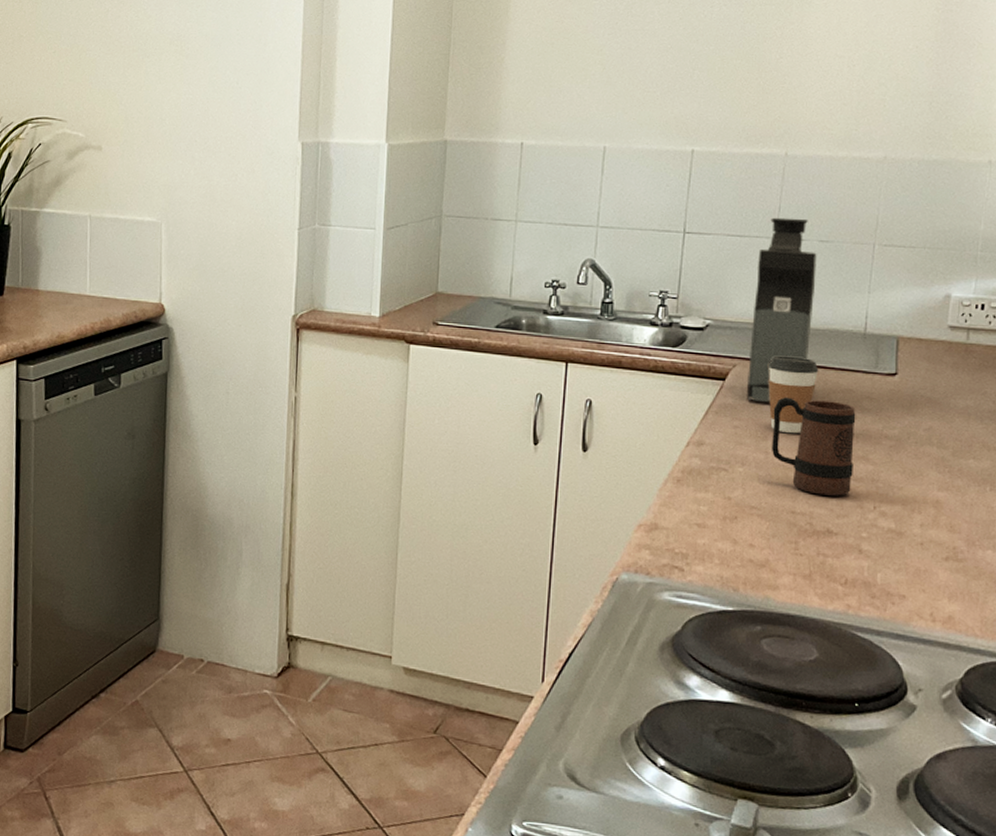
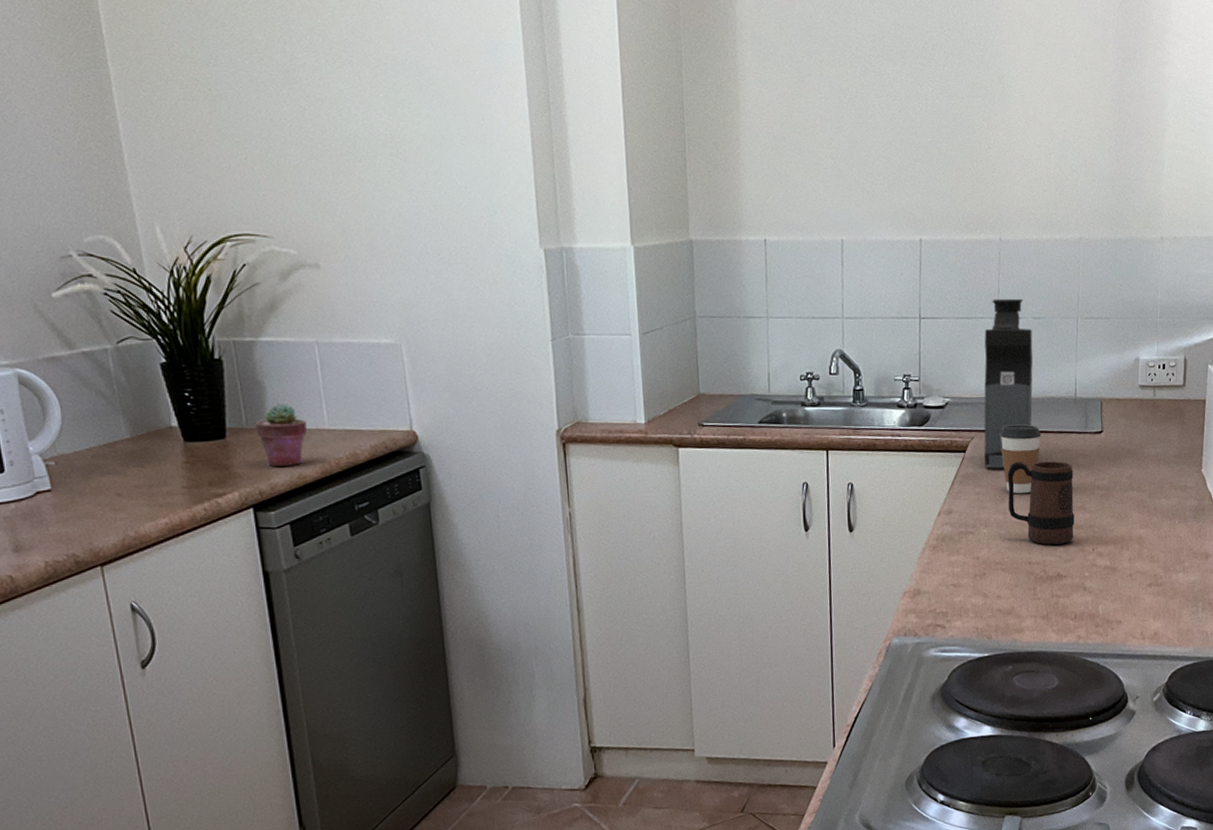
potted succulent: none [28,269,71,326] -> present [255,403,307,467]

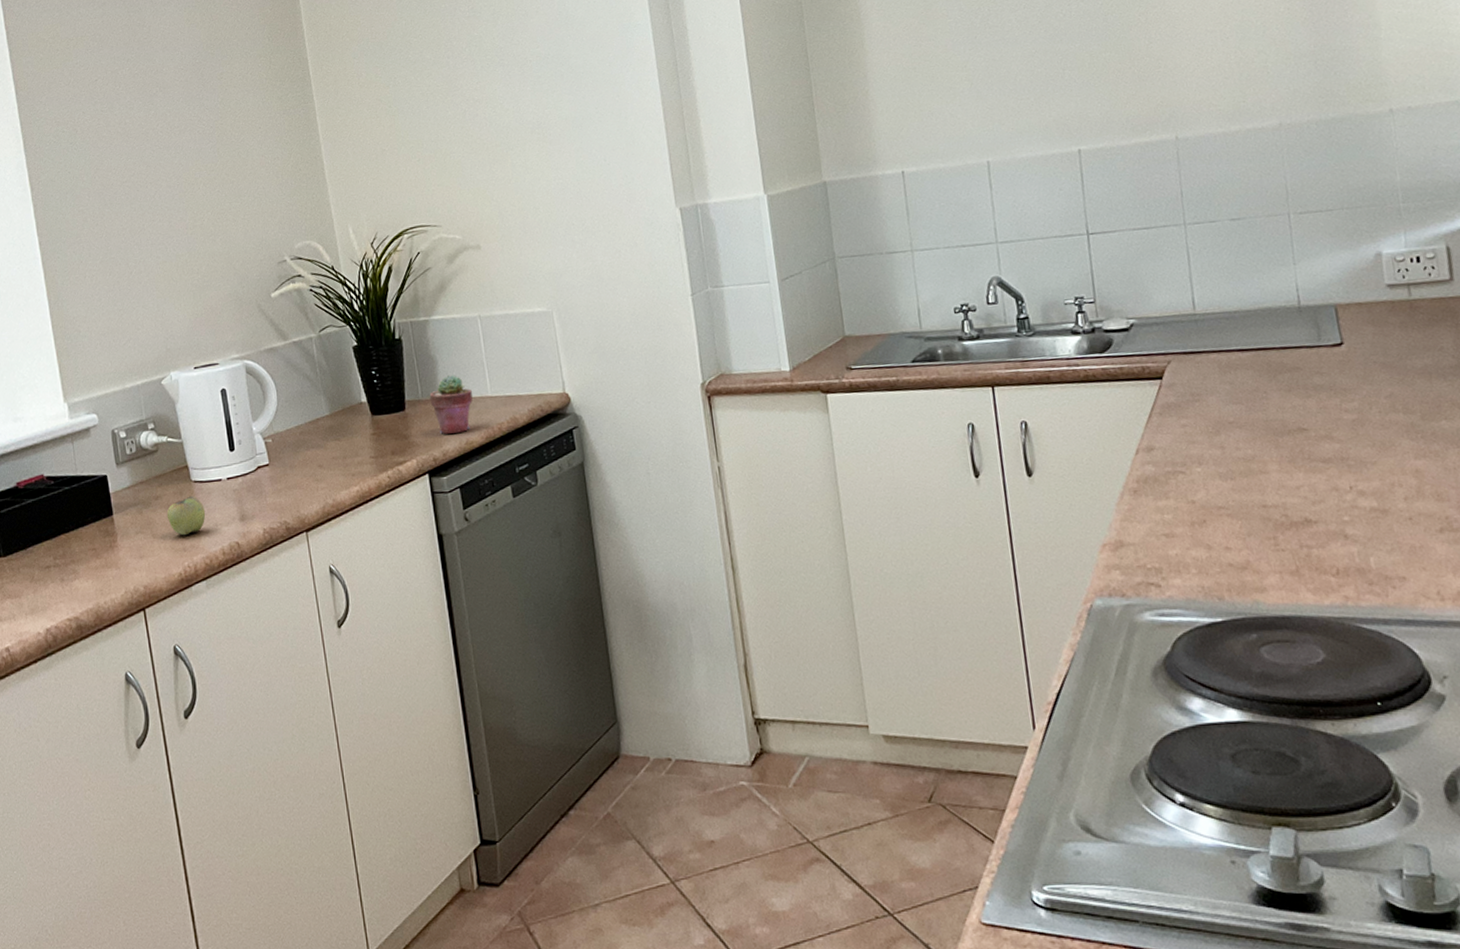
coffee maker: present [984,298,1033,469] -> none [1169,200,1245,396]
coffee cup: present [1001,424,1042,494] -> none [1205,342,1260,424]
mug: present [1007,461,1075,545] -> none [1219,382,1322,484]

